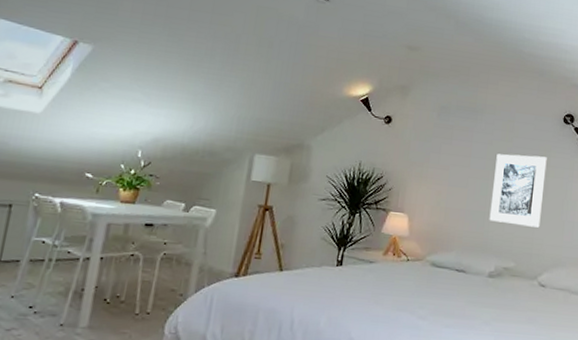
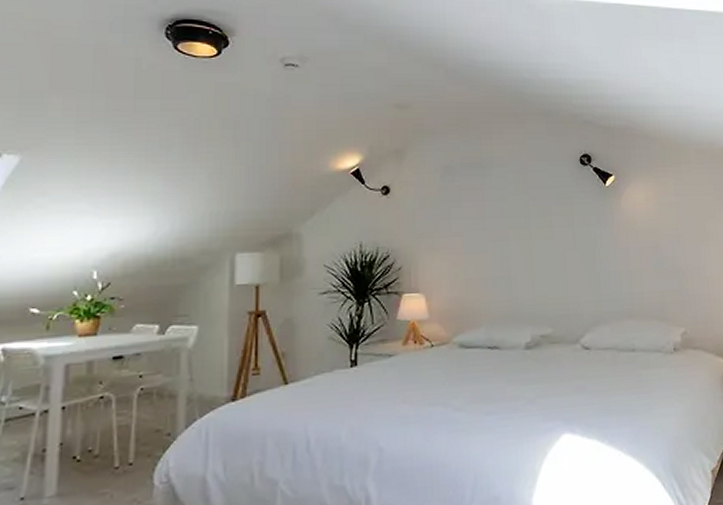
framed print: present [489,153,547,228] -> none [513,205,573,286]

